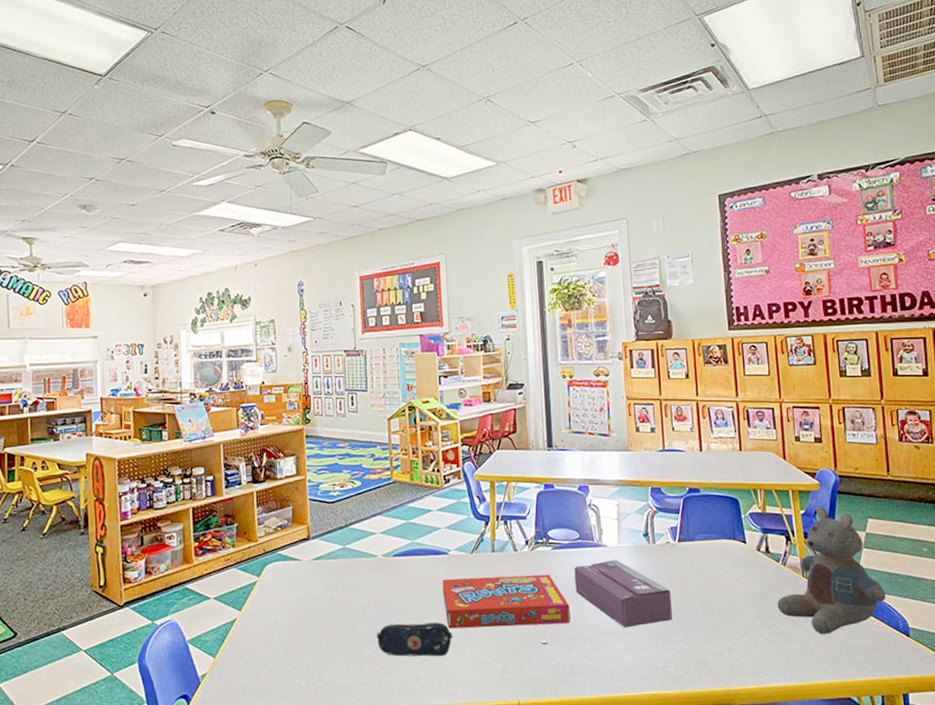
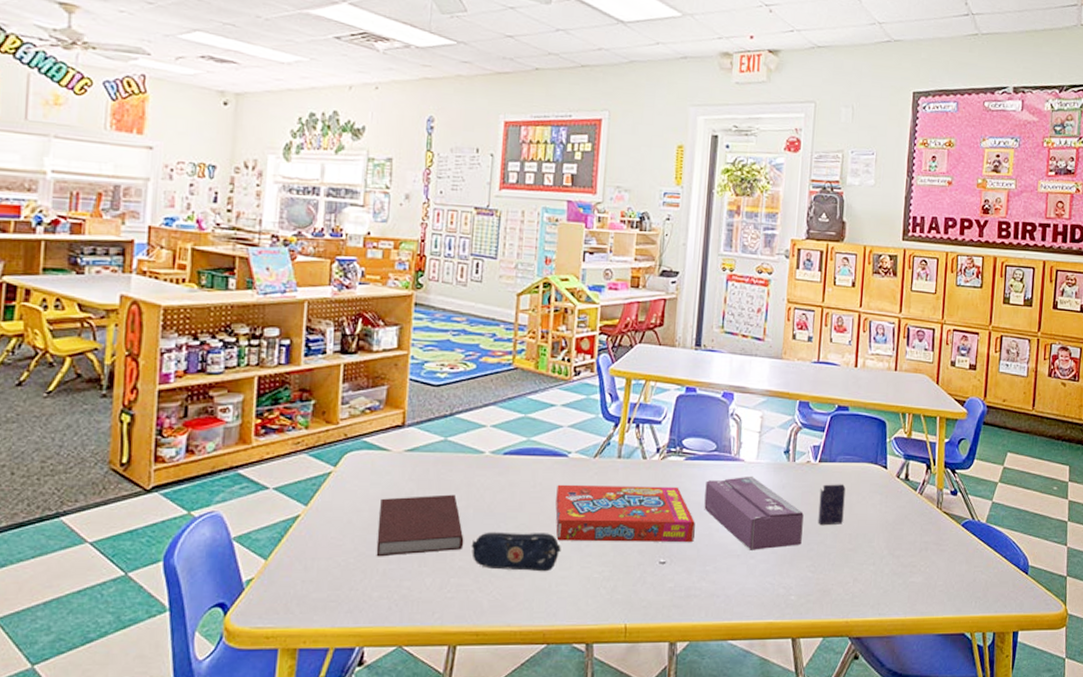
notebook: none [298,594,370,651] -> present [376,494,464,557]
crayon box: none [683,561,710,600] -> present [818,484,846,525]
stuffed animal: present [777,506,886,635] -> none [908,436,1013,569]

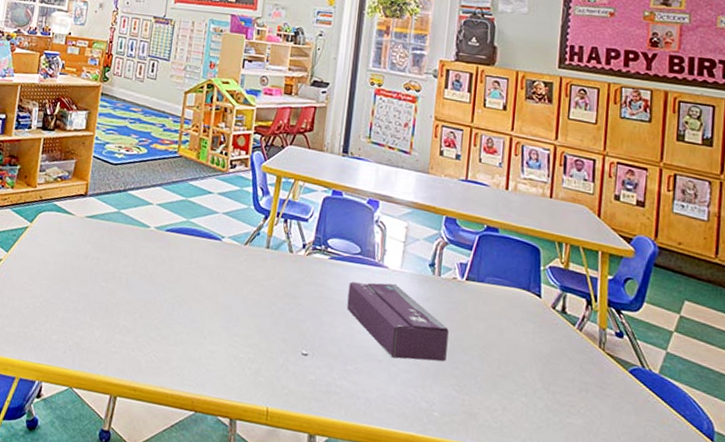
notebook: present [376,494,464,557] -> none [57,255,129,310]
pencil case: present [471,532,561,572] -> none [134,298,212,344]
snack box: present [555,484,695,542] -> none [207,265,338,339]
crayon box: present [818,484,846,525] -> none [464,303,495,348]

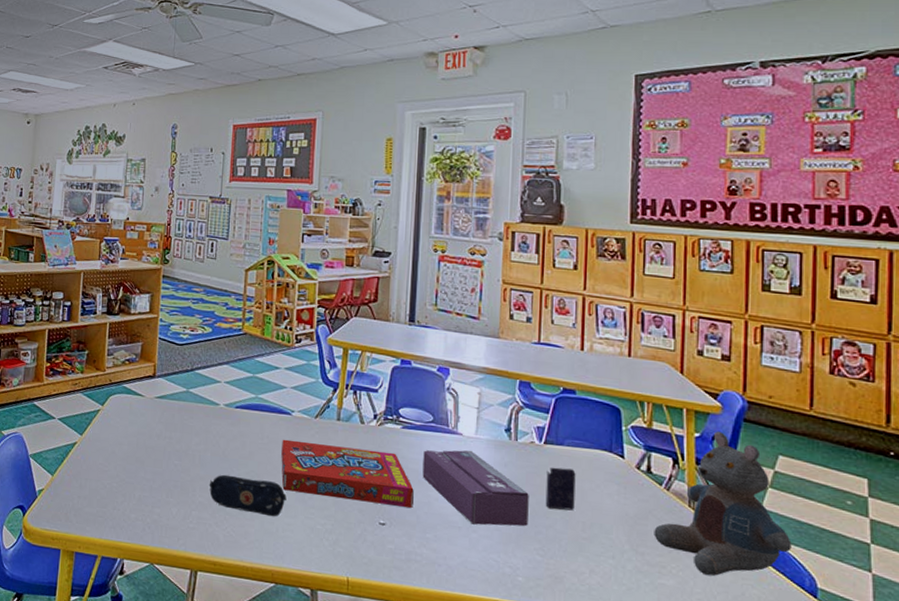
pencil case: none [134,298,212,344] -> present [209,474,287,517]
snack box: none [207,265,338,339] -> present [281,439,414,508]
crayon box: none [464,303,495,348] -> present [545,467,576,511]
stuffed animal: none [565,275,693,417] -> present [654,431,792,576]

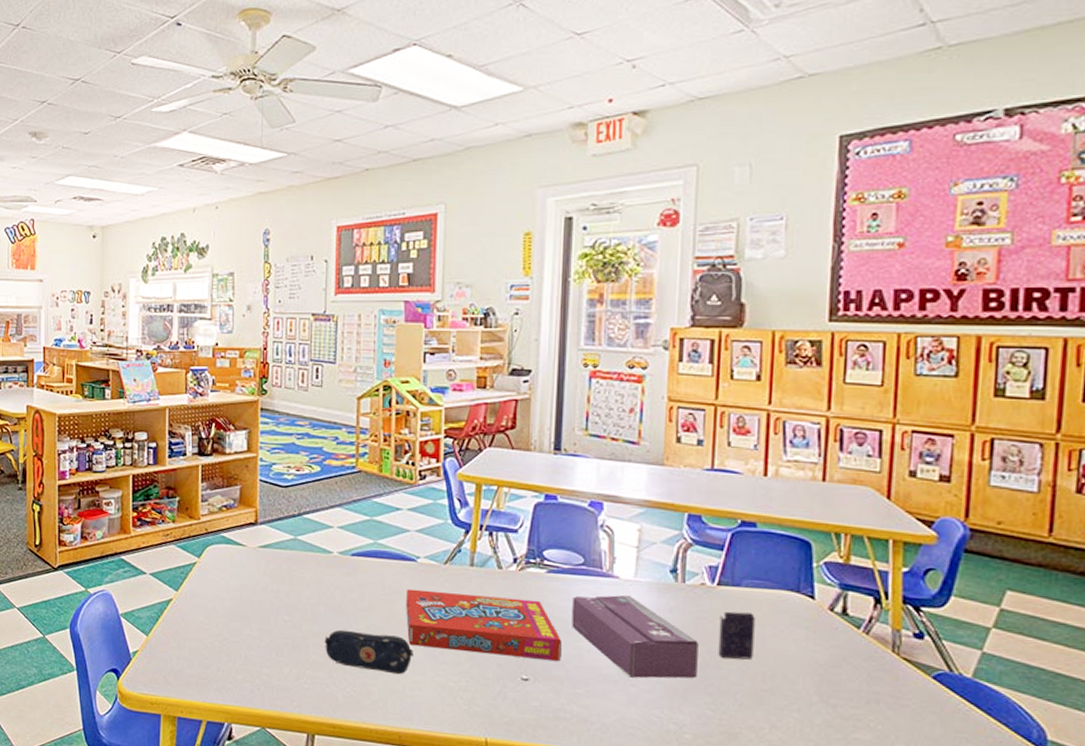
stuffed animal: present [654,431,792,576] -> none [848,565,1018,729]

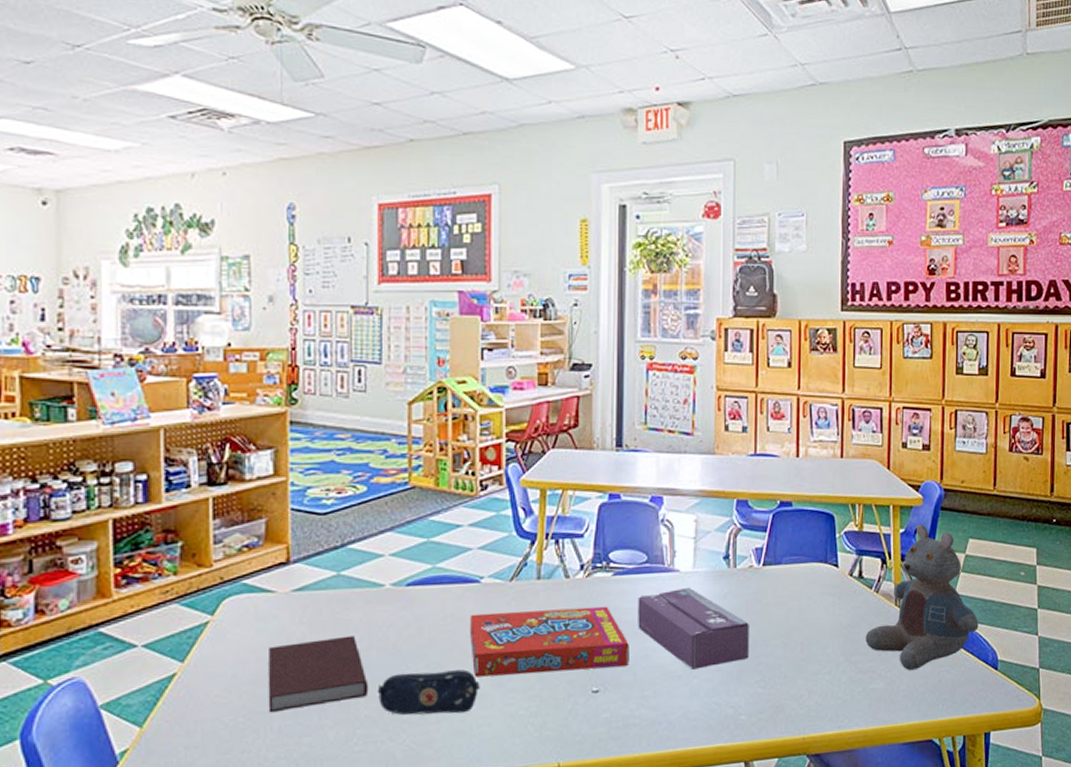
notebook: none [238,589,317,645] -> present [268,635,369,713]
crayon box: present [718,611,755,660] -> none [765,588,794,635]
stuffed animal: none [848,565,1018,729] -> present [865,524,979,671]

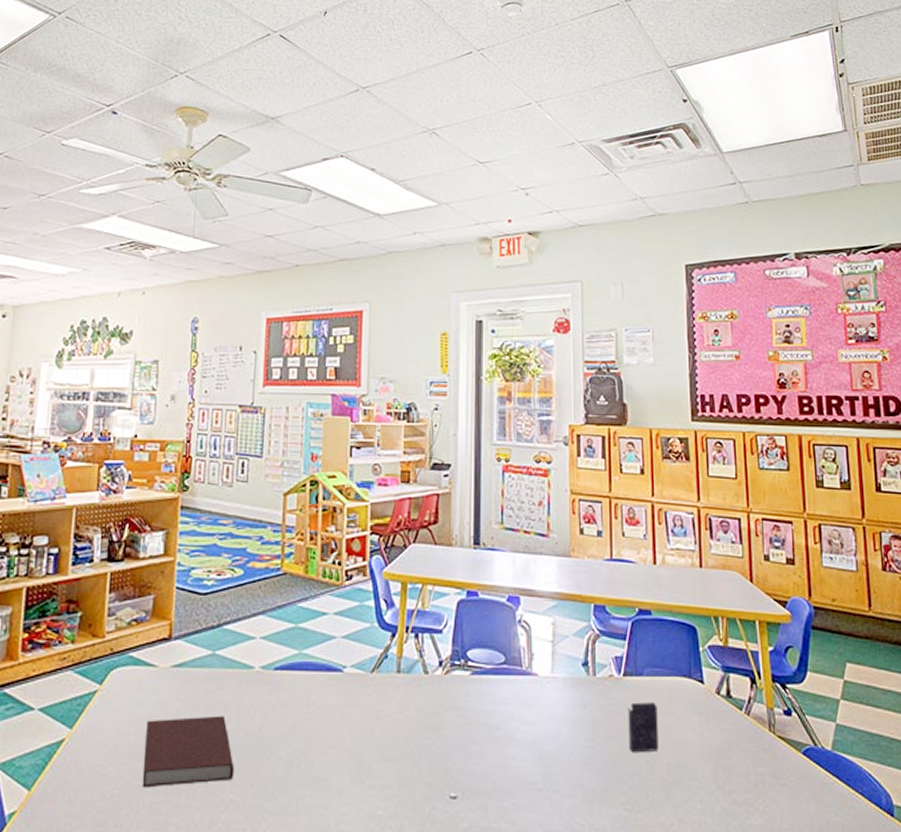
pencil case: present [377,669,480,715] -> none [242,759,340,807]
snack box: present [470,606,629,677] -> none [332,704,487,772]
tissue box: present [638,587,749,670] -> none [496,692,612,783]
crayon box: none [765,588,794,635] -> present [628,702,659,752]
stuffed animal: present [865,524,979,671] -> none [738,643,867,808]

